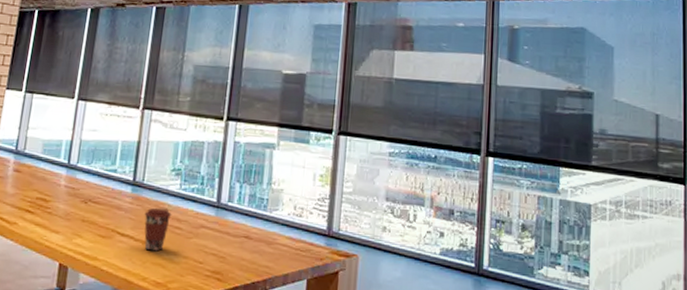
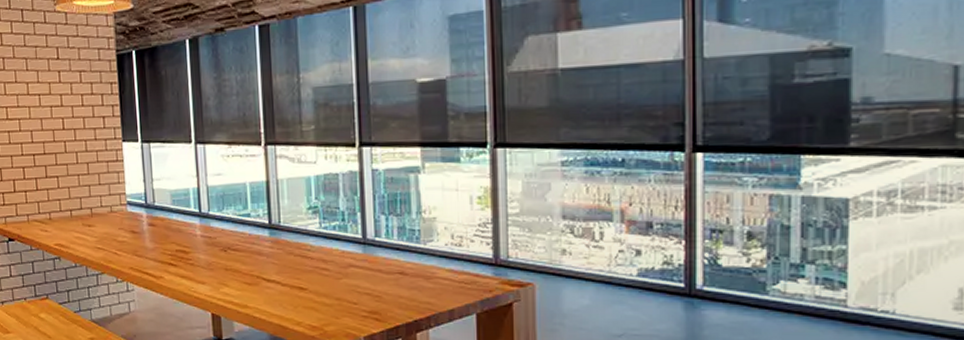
coffee cup: present [144,207,172,251] -> none [287,250,316,295]

